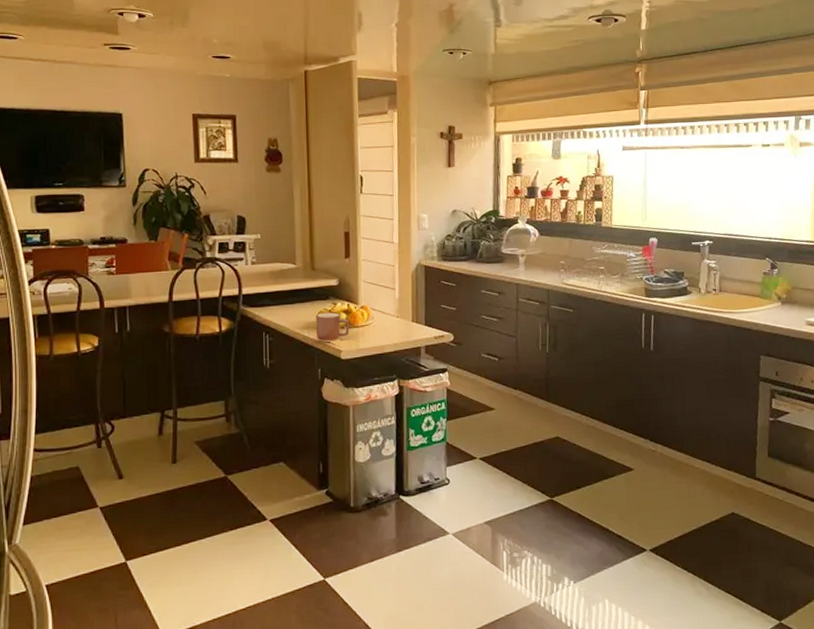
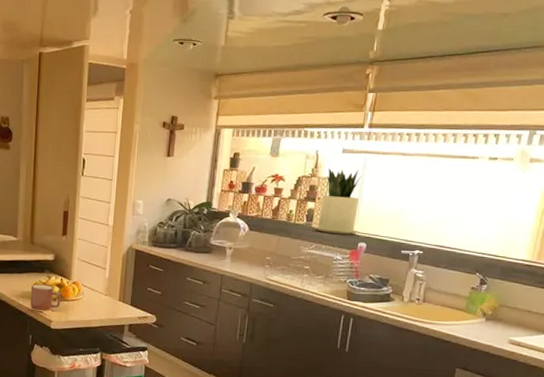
planter: none [604,166,648,232] -> present [314,168,362,235]

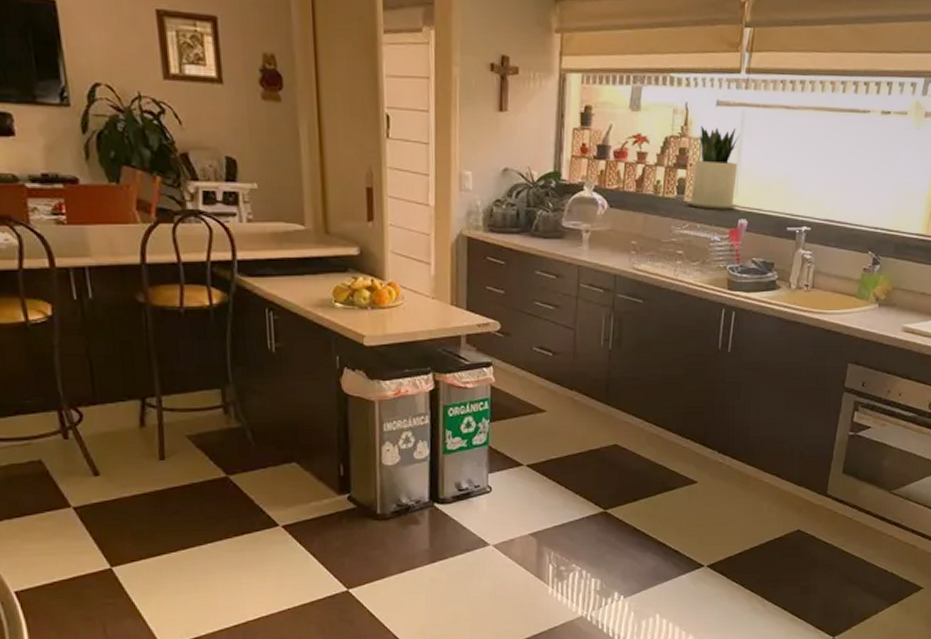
mug: present [30,284,61,313] -> none [332,288,374,325]

